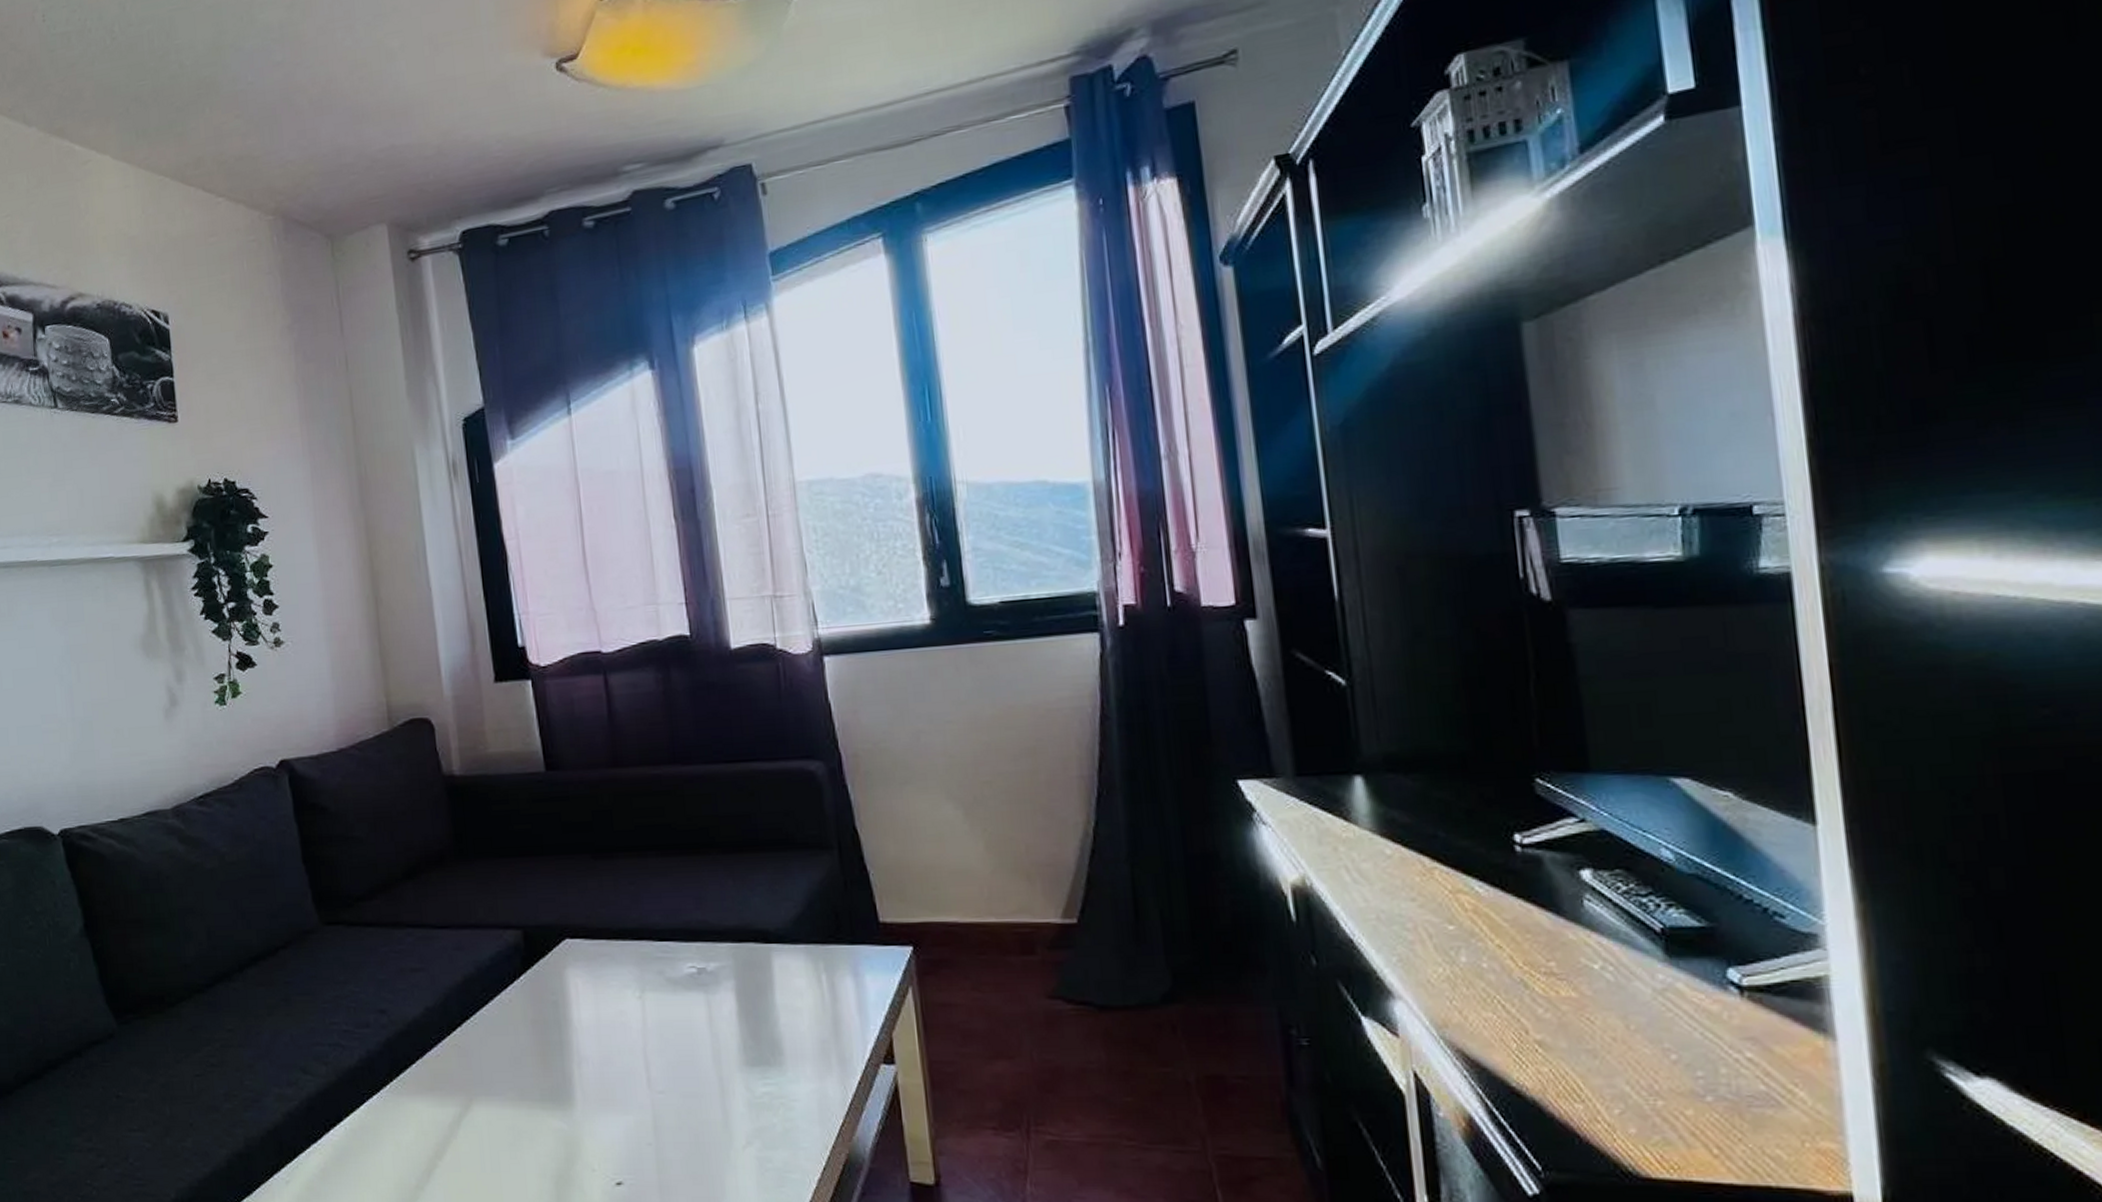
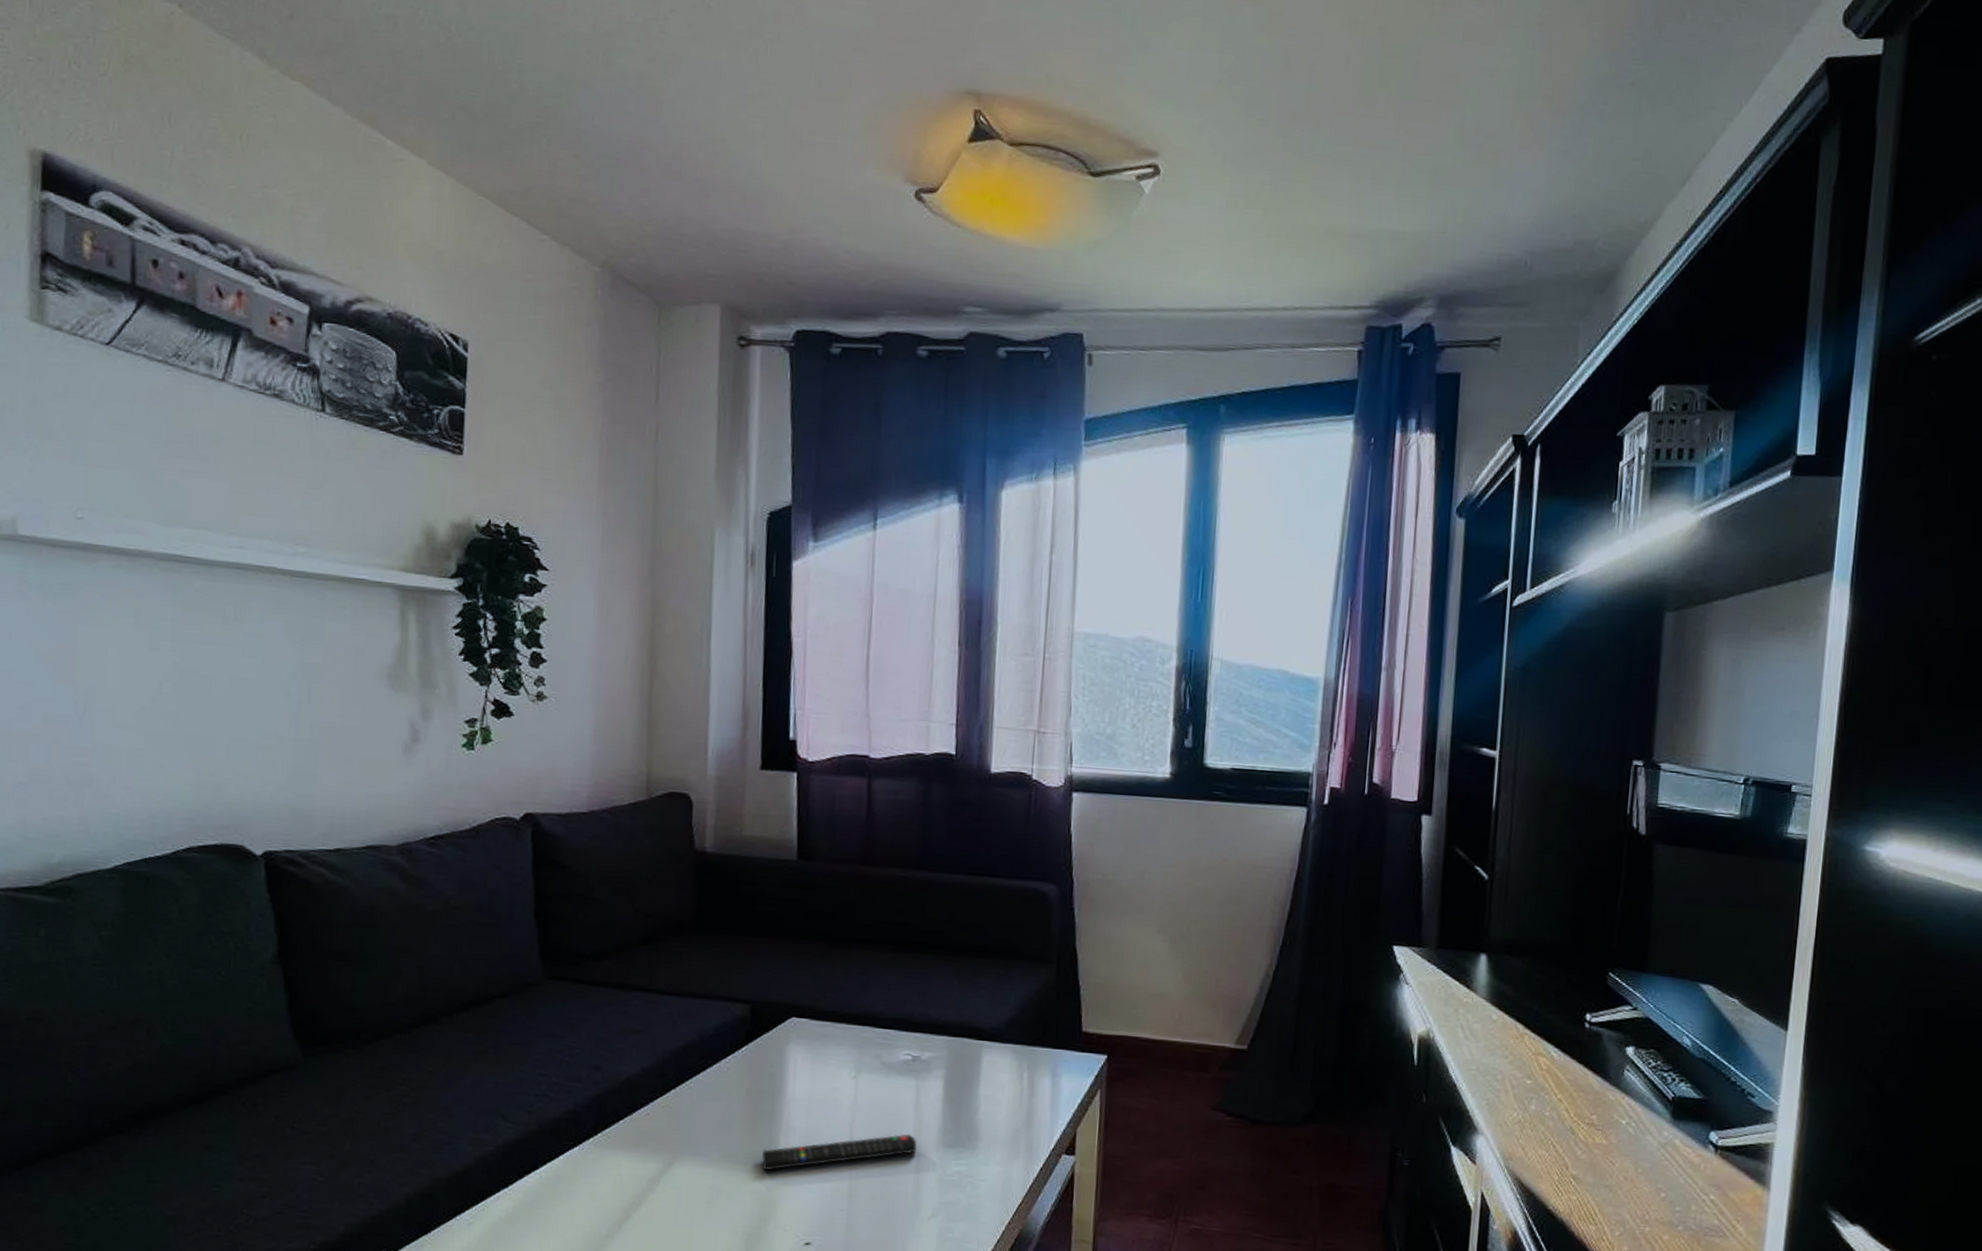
remote control: none [558,1055,719,1107] -> present [762,1134,918,1171]

